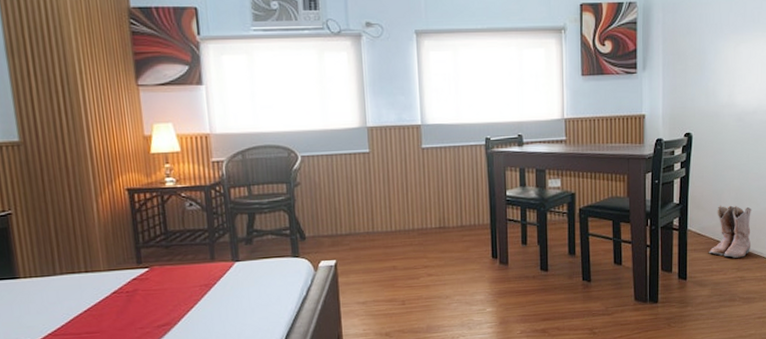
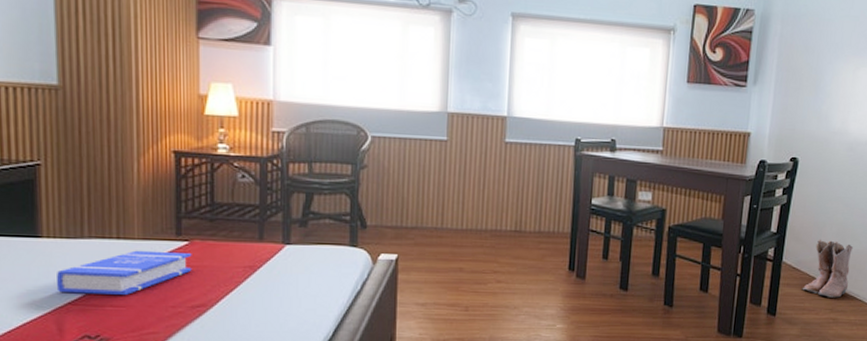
book: none [36,279,155,326] -> present [56,250,192,295]

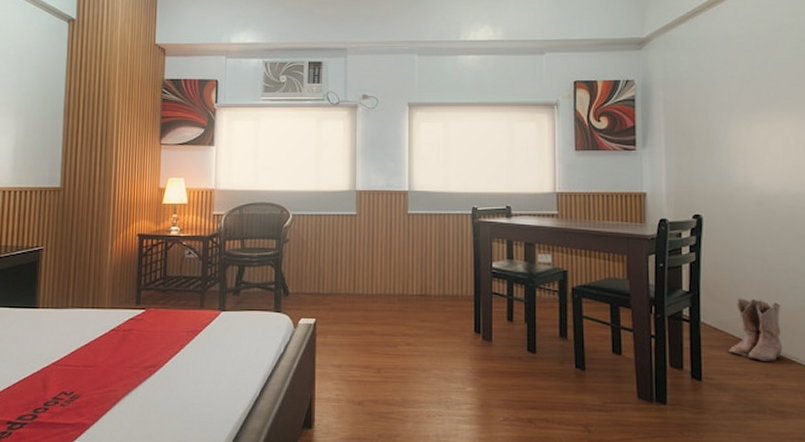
book: present [56,250,192,295] -> none [45,318,147,356]

